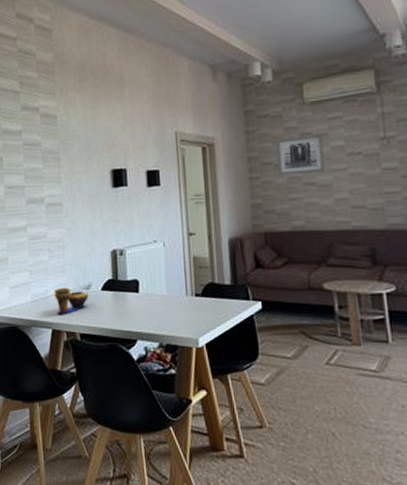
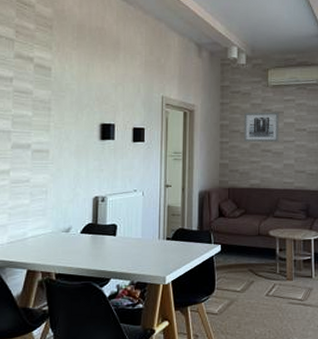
decorative bowl: present [54,288,89,315] -> none [32,230,68,256]

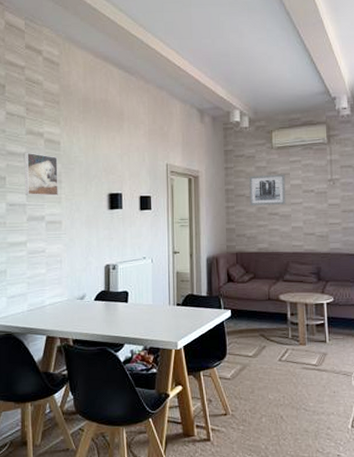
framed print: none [10,76,48,123] -> present [24,152,58,196]

